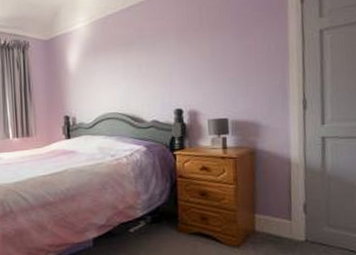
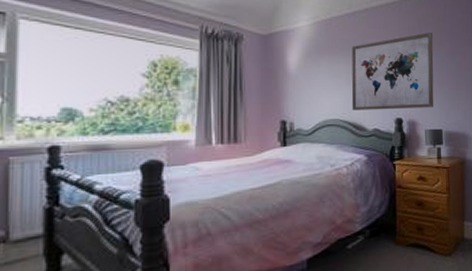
wall art: none [127,17,218,104] -> present [351,33,434,111]

